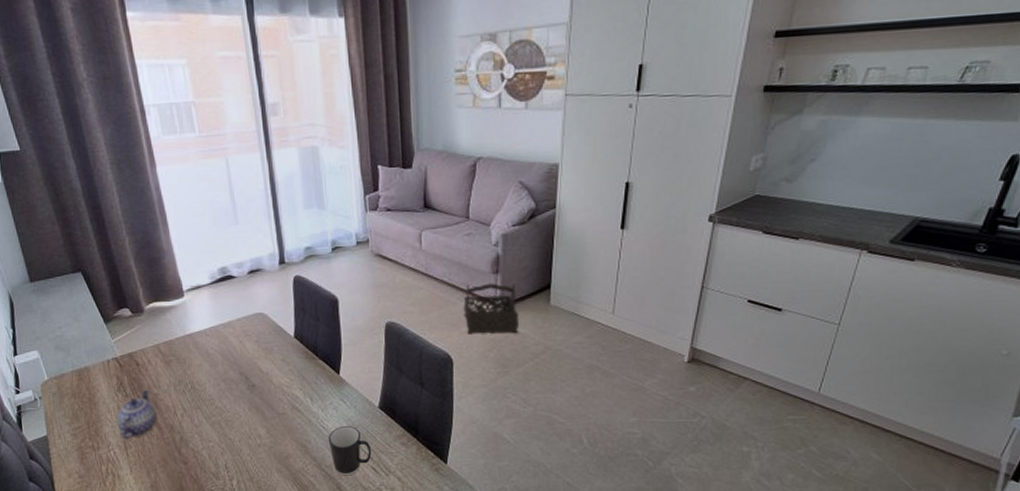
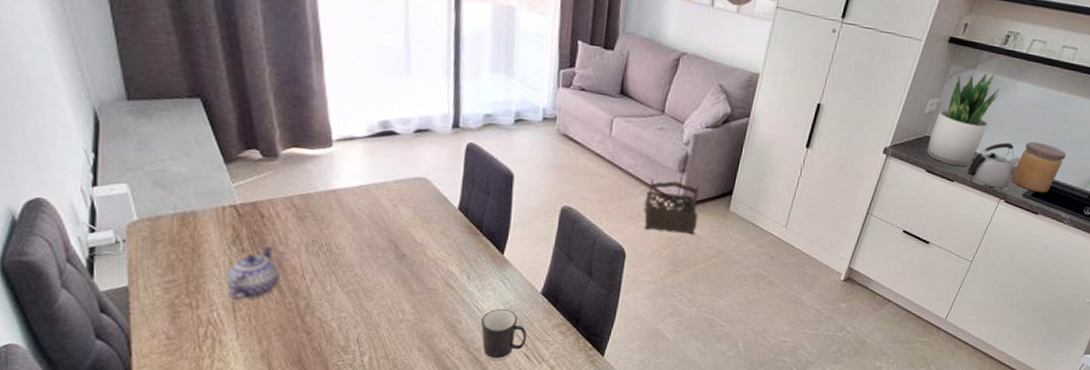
planter: none [759,116,837,223] -> present [926,74,1001,167]
kettle: none [813,186,880,239] -> present [966,142,1022,189]
jar: none [871,179,938,237] -> present [1011,141,1067,193]

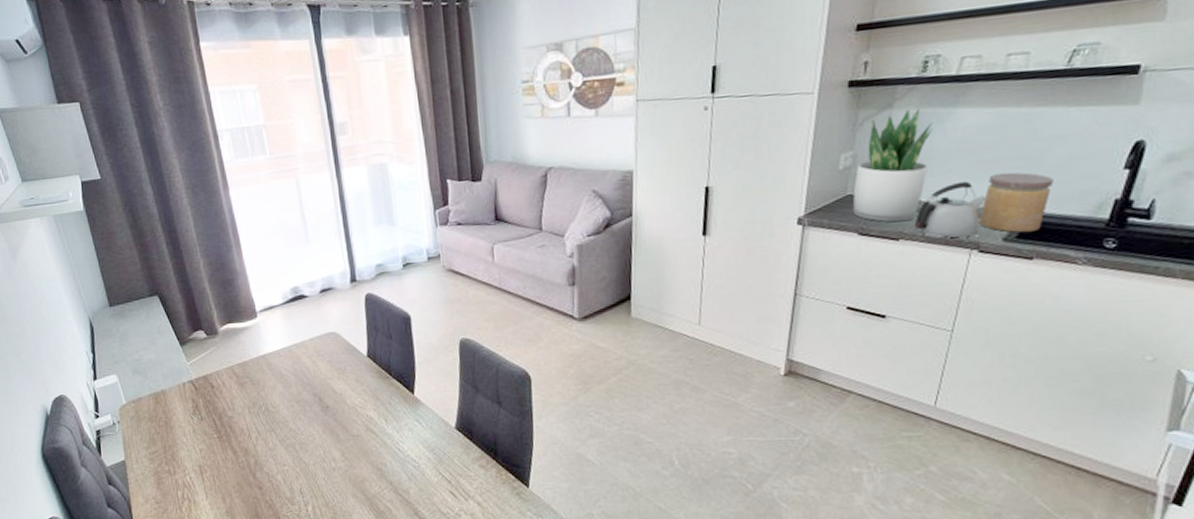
teapot: present [225,245,281,301] -> none [191,412,233,464]
mug: present [480,309,527,361] -> none [404,448,450,501]
decorative basket: present [643,179,700,235] -> none [539,296,600,350]

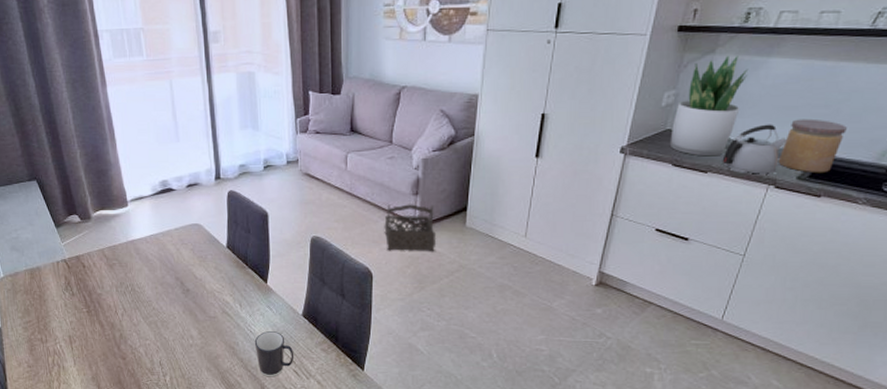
mug: none [404,448,450,501] -> present [254,331,294,377]
decorative basket: none [539,296,600,350] -> present [384,204,437,252]

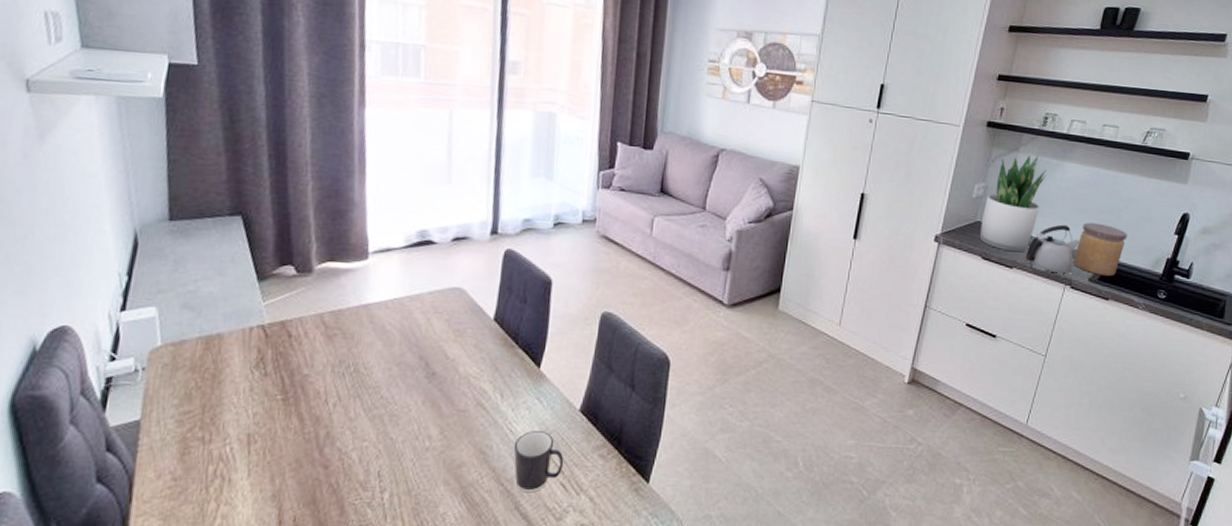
decorative basket: present [384,204,437,252] -> none [688,279,746,338]

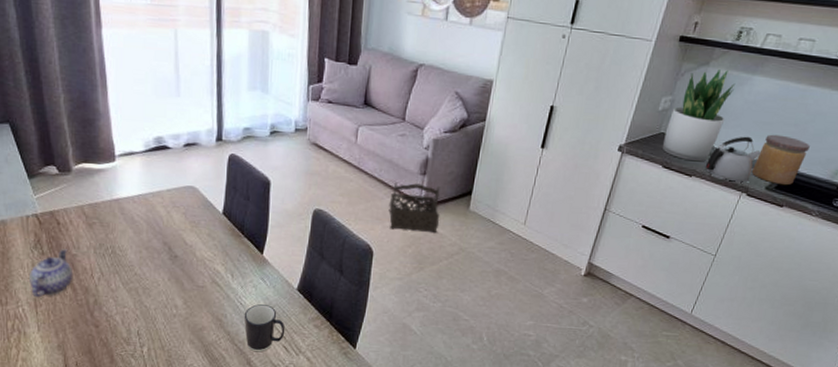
teapot: none [243,368,303,433] -> present [28,249,74,298]
decorative basket: none [688,279,746,338] -> present [388,182,440,234]

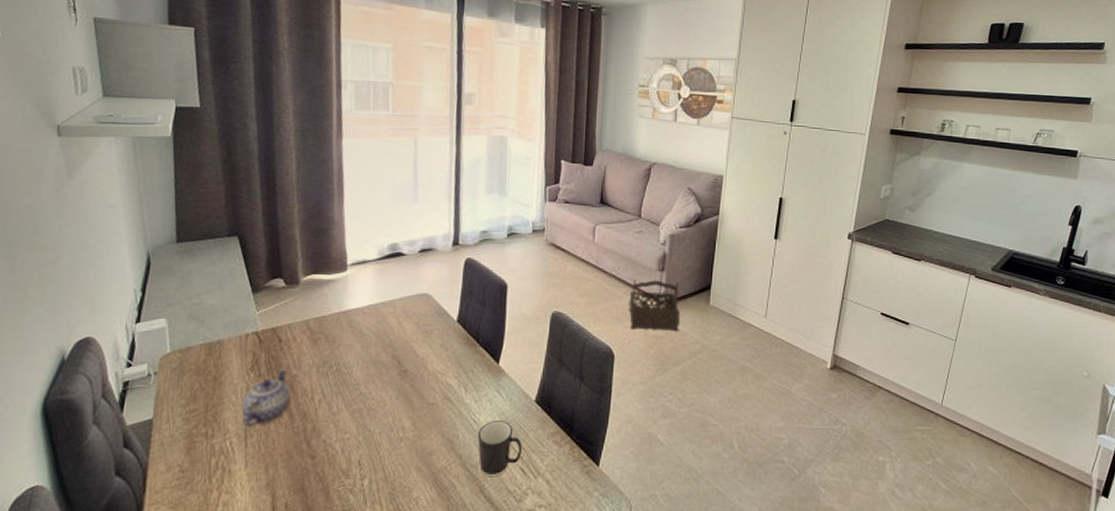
planter: present [662,70,736,162] -> none [888,159,947,246]
kettle: present [705,136,762,183] -> none [932,219,982,265]
jar: present [752,134,810,186] -> none [976,217,1025,266]

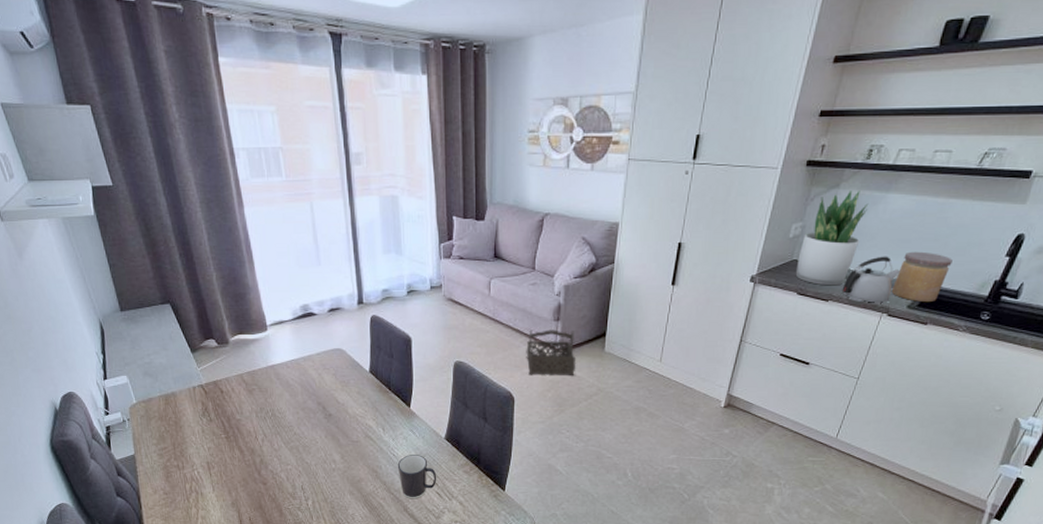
teapot: present [240,369,292,428] -> none [200,415,240,461]
planter: none [888,159,947,246] -> present [795,191,869,286]
kettle: none [932,219,982,265] -> present [841,256,901,303]
jar: none [976,217,1025,266] -> present [892,251,953,303]

